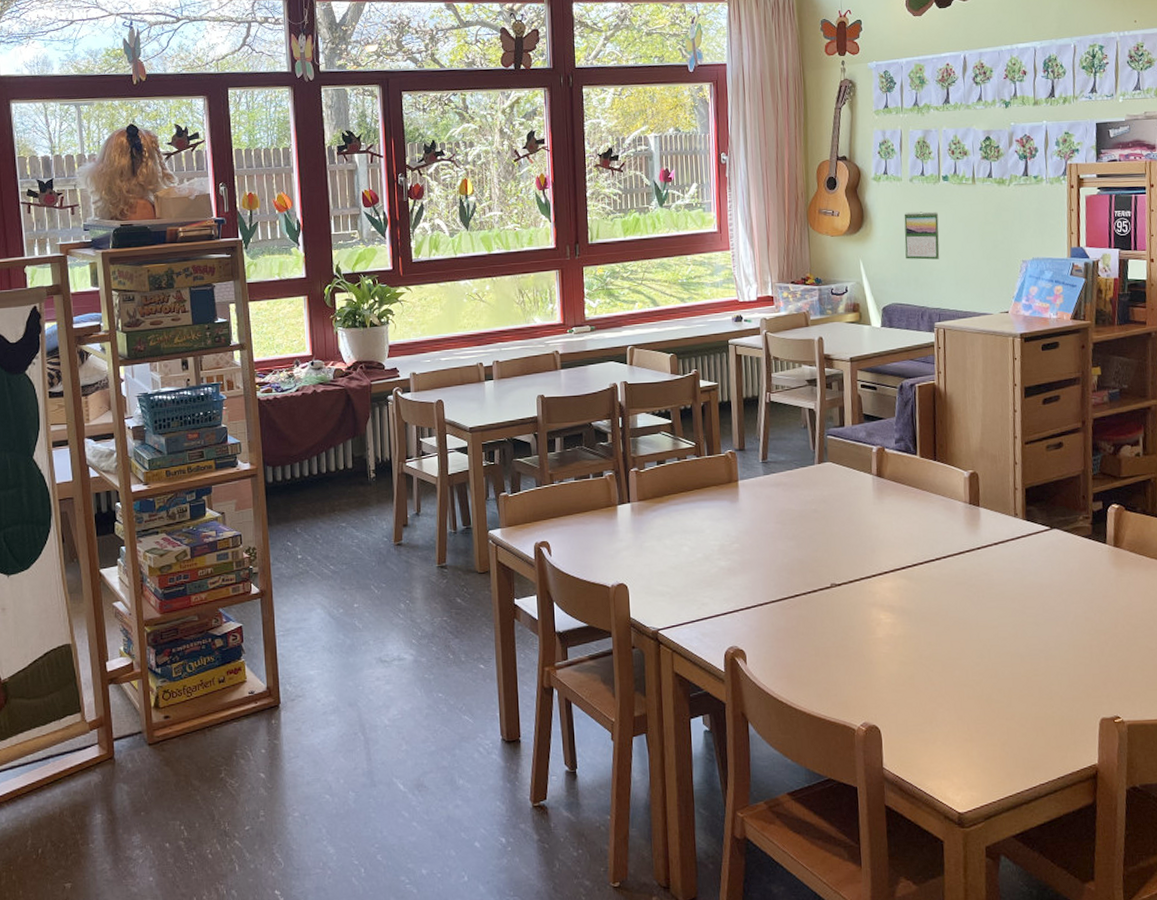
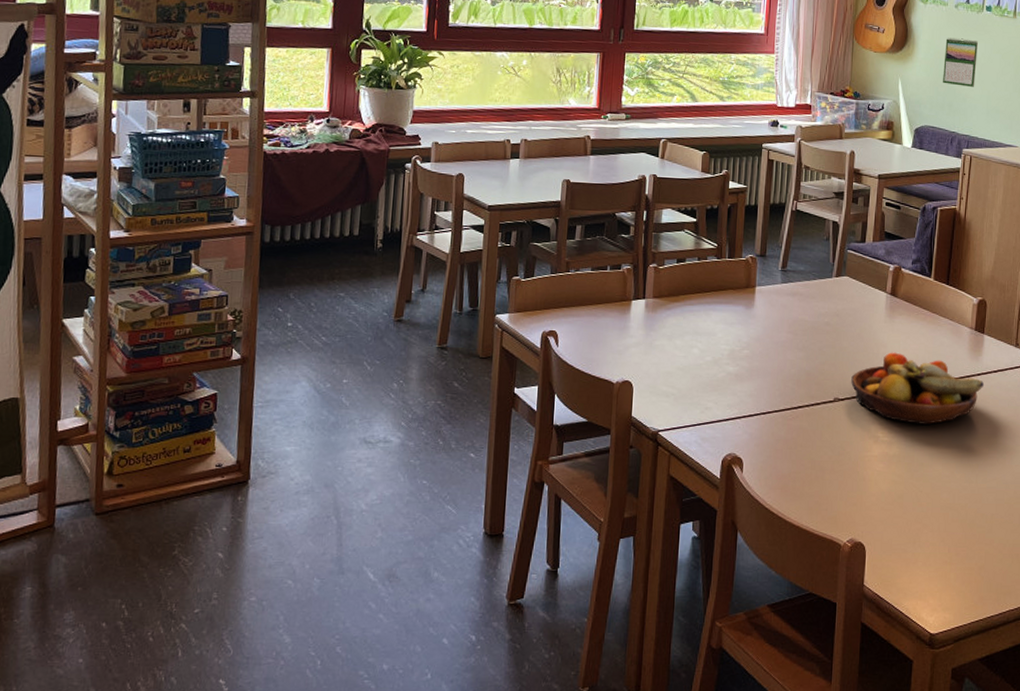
fruit bowl: none [846,533,986,604] -> present [851,352,985,425]

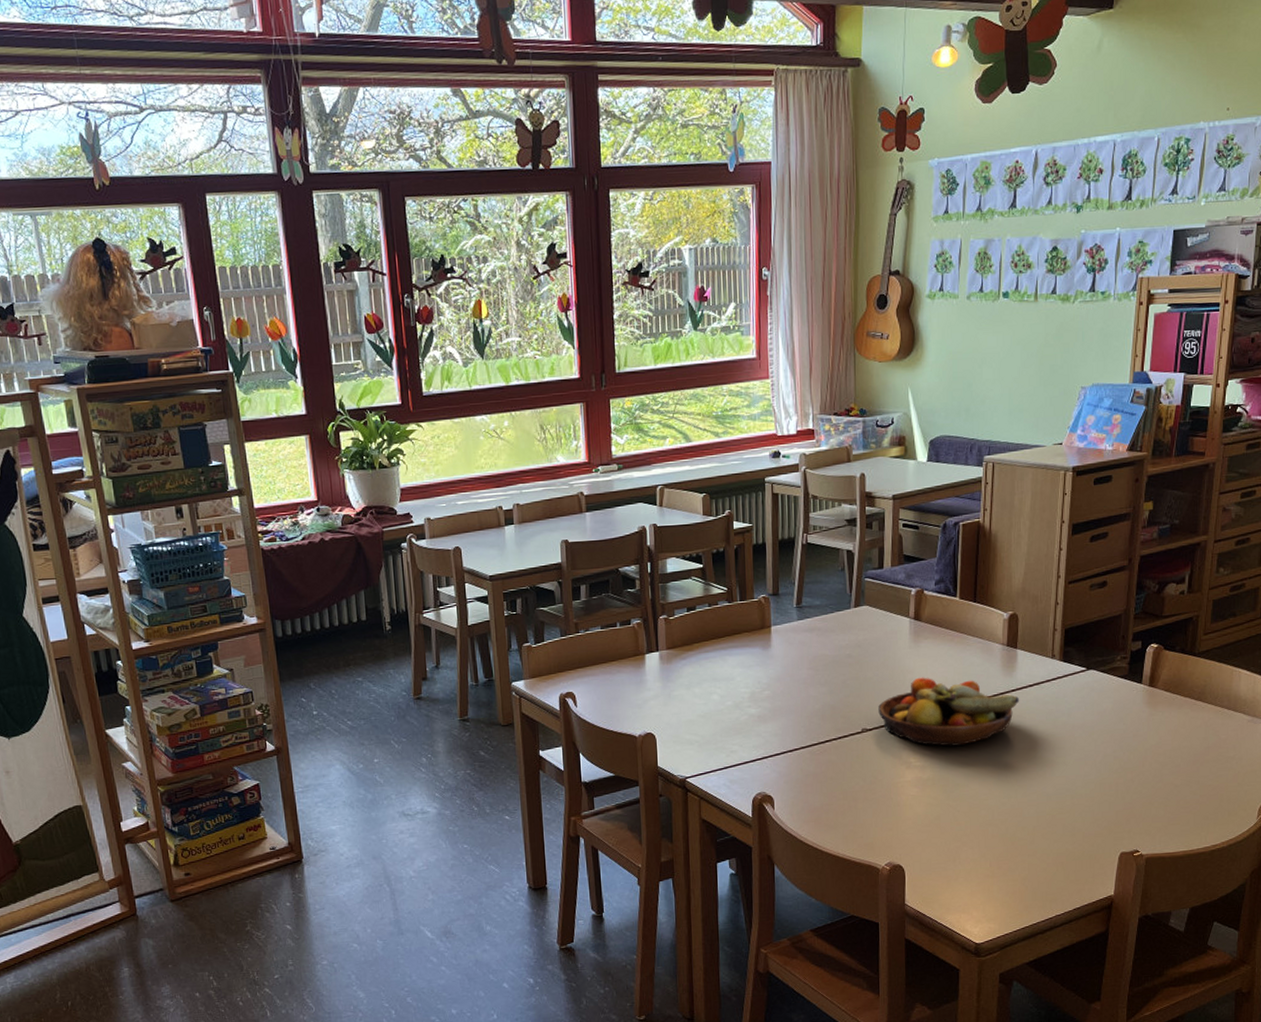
calendar: present [943,37,978,87] -> none [957,333,995,387]

